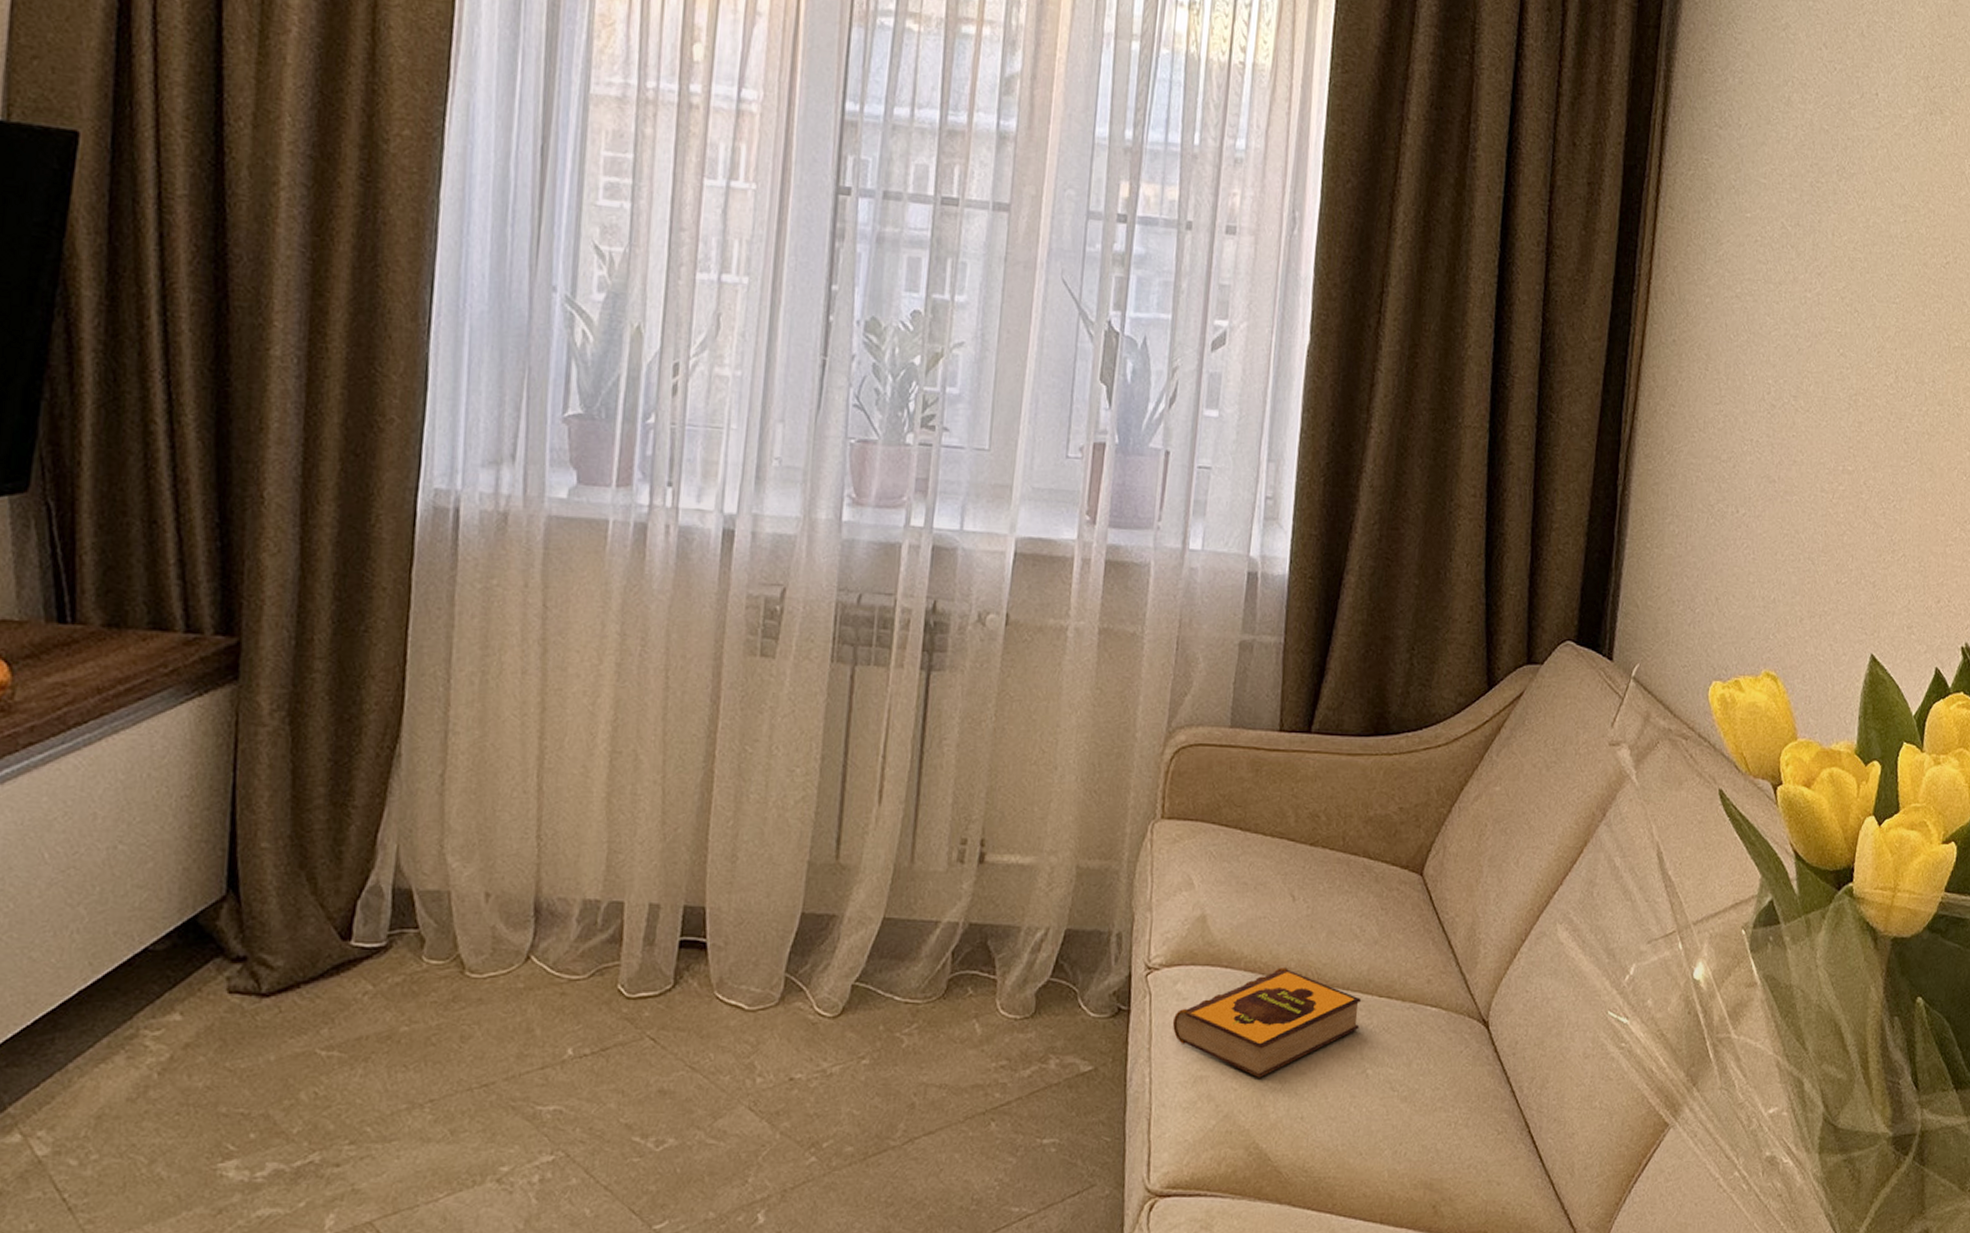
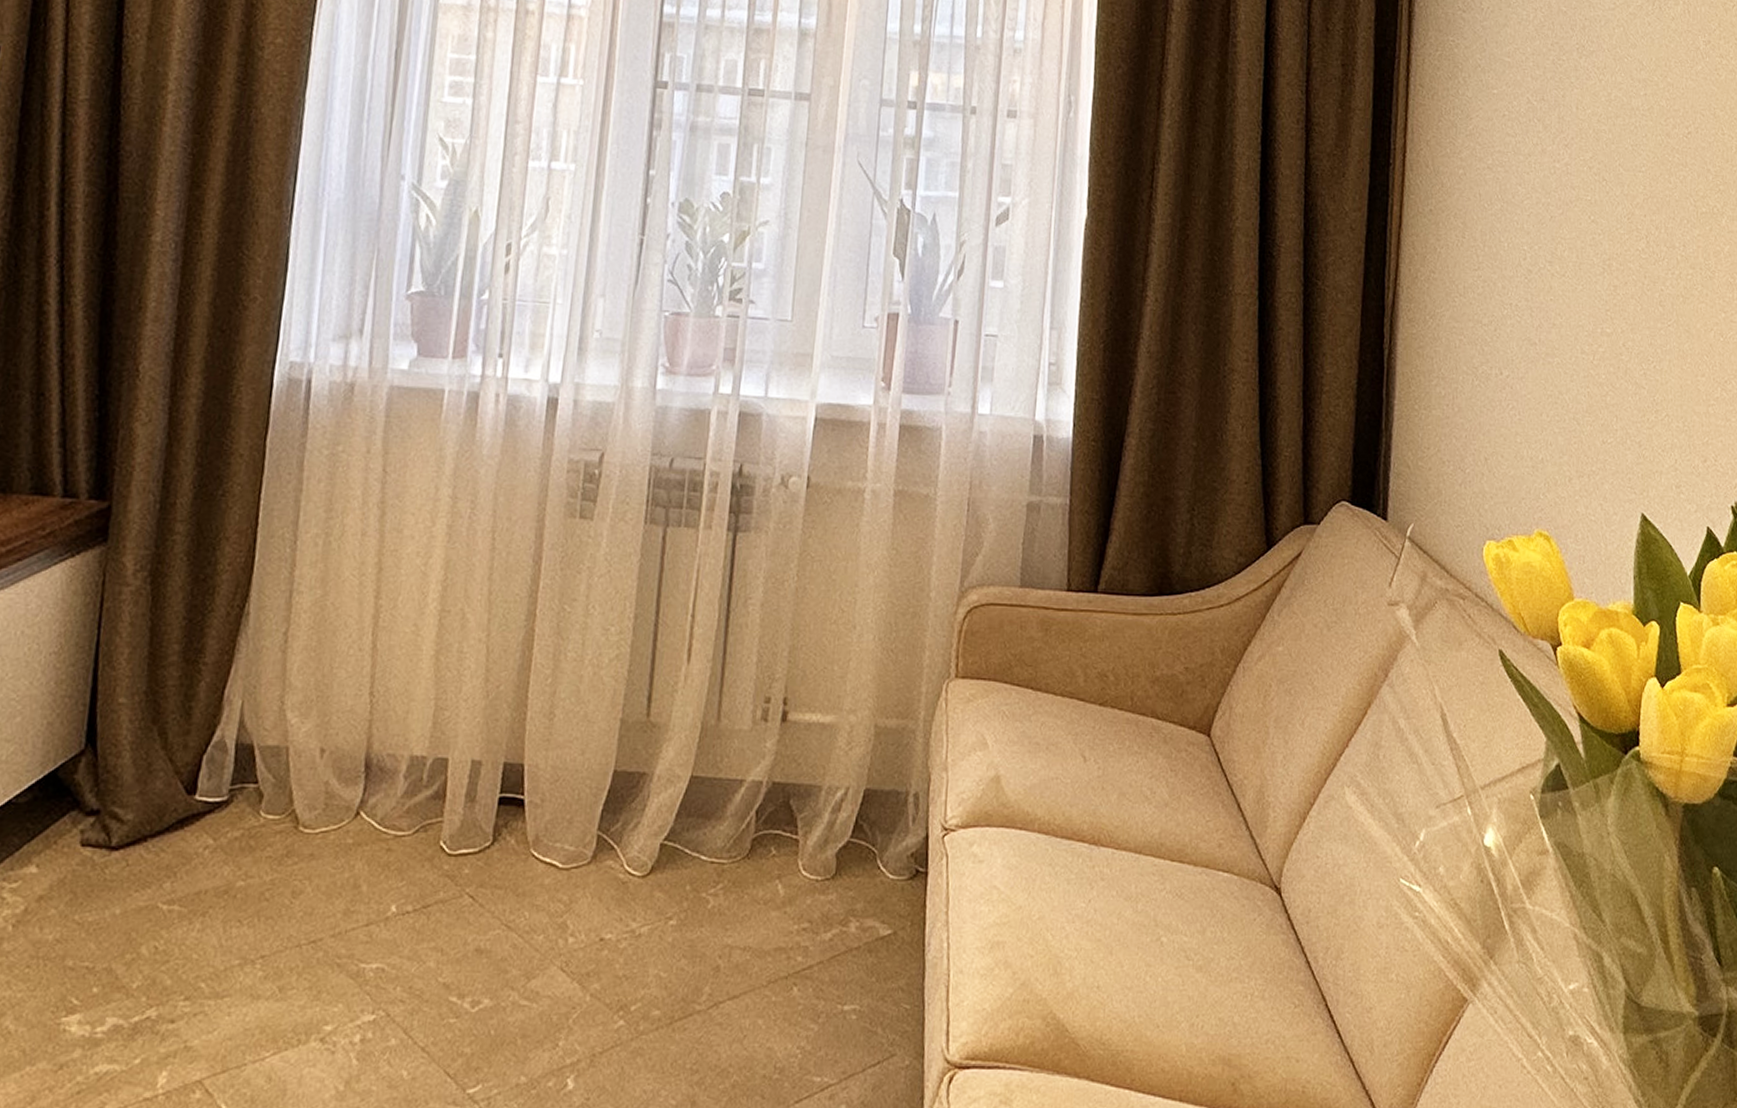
hardback book: present [1172,968,1362,1078] -> none [969,830,1154,944]

